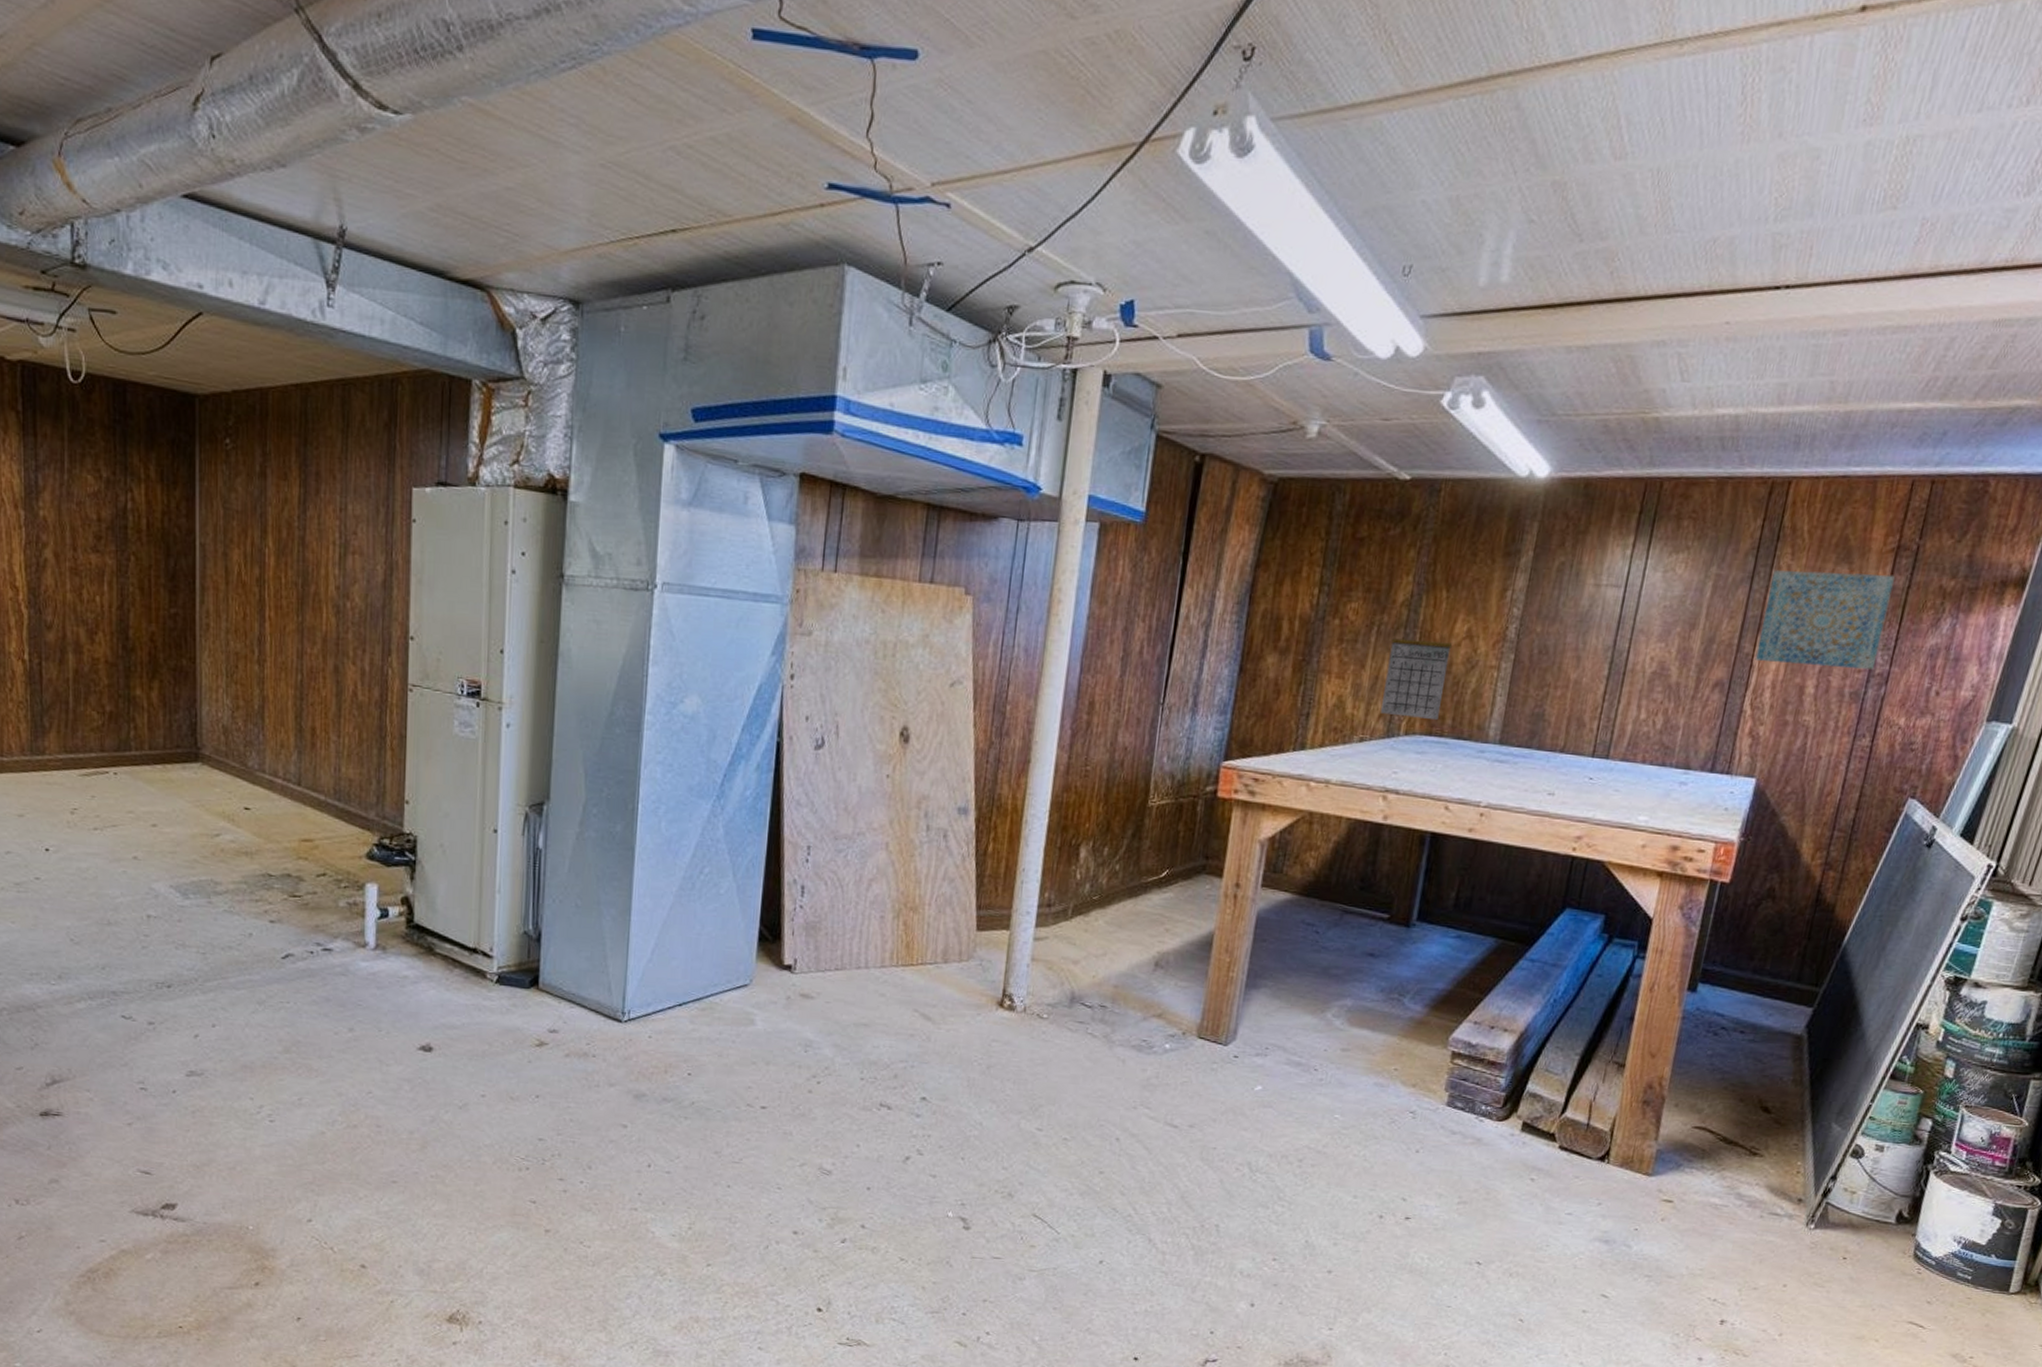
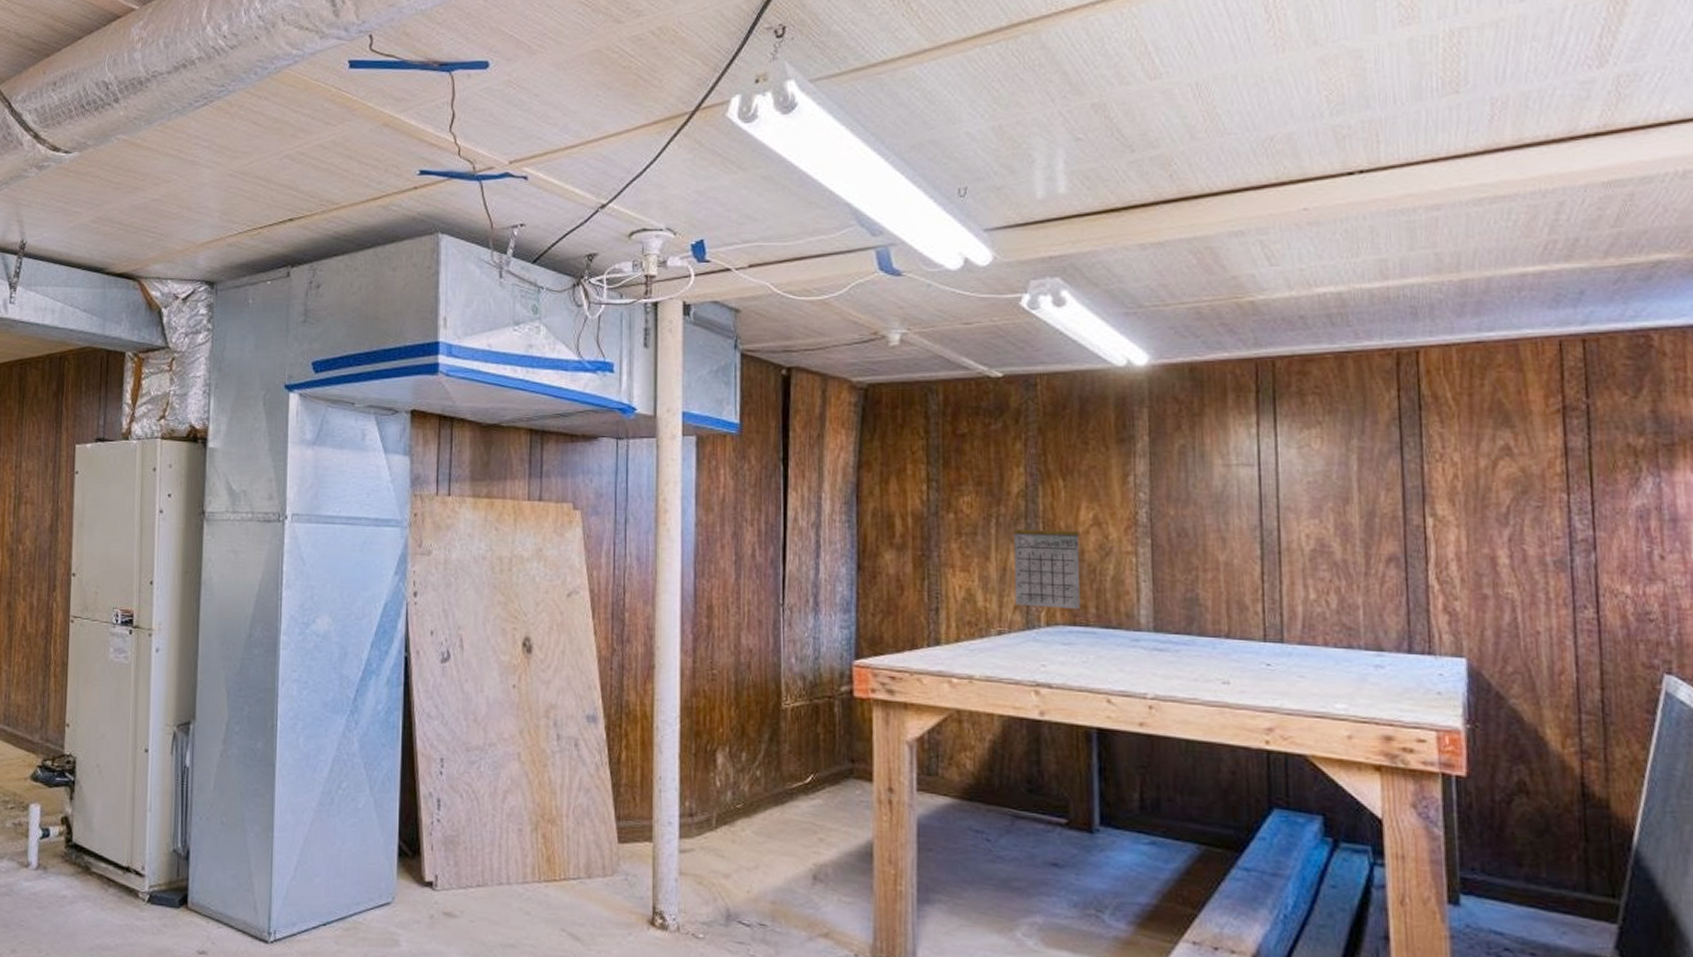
wall art: present [1754,570,1895,669] -> none [1424,436,1575,535]

